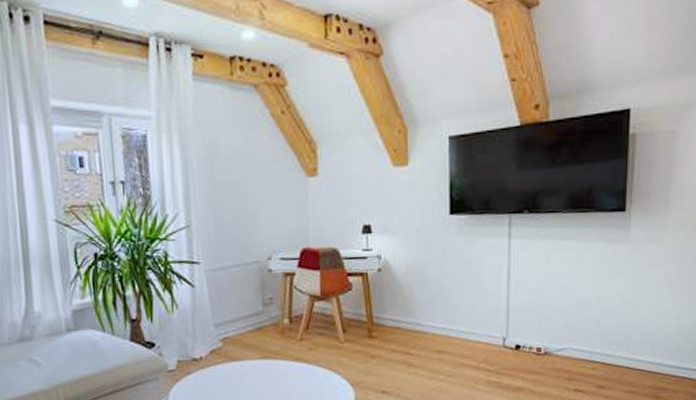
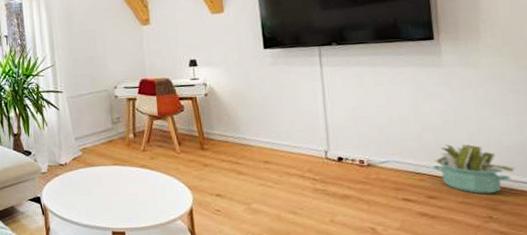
decorative plant: none [606,329,681,382] -> present [432,144,516,194]

